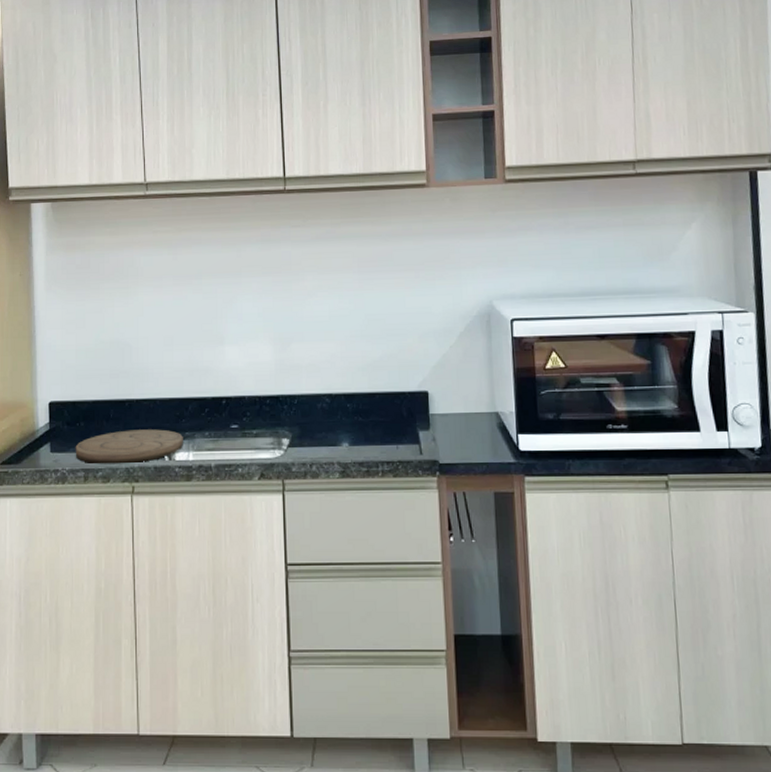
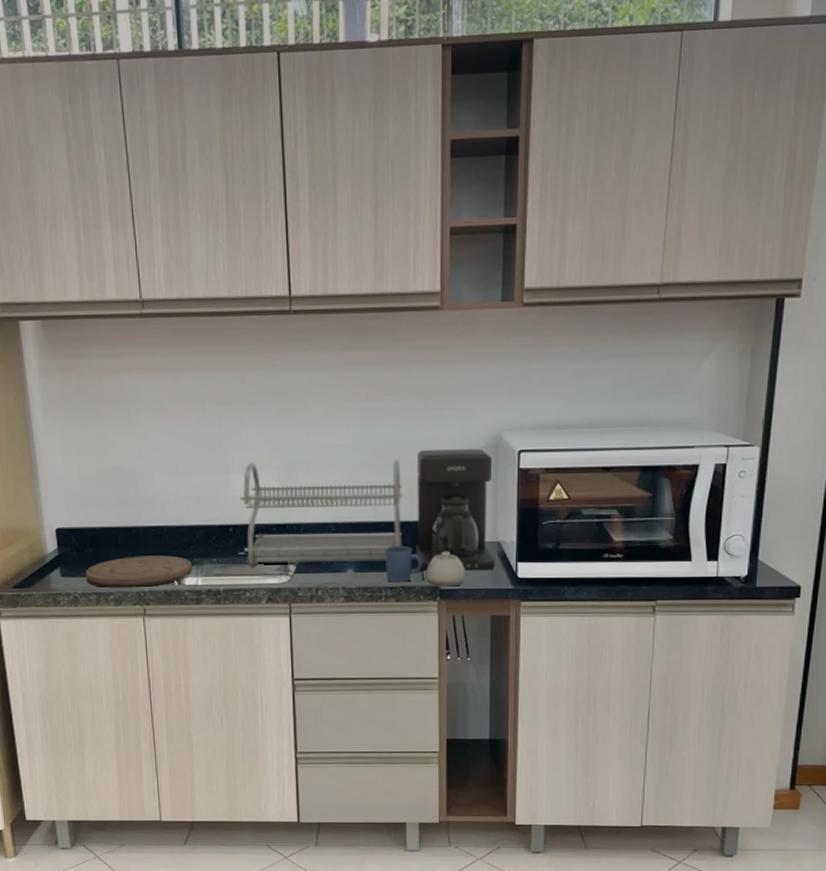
dish rack: none [234,329,399,443] -> present [240,459,403,569]
mug: none [381,417,420,458] -> present [385,545,423,583]
coffee maker: none [409,318,495,445] -> present [415,449,495,572]
sugar bowl: none [423,423,466,461] -> present [425,551,466,587]

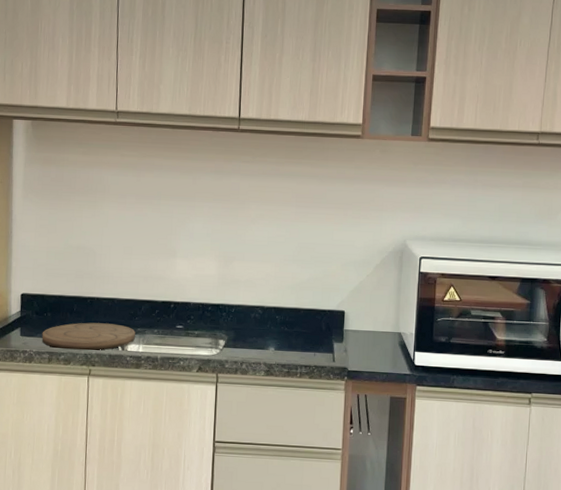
dish rack: present [240,459,403,569] -> none [181,250,321,343]
mug: present [385,545,423,583] -> none [302,329,334,363]
coffee maker: present [415,449,495,572] -> none [328,251,398,357]
sugar bowl: present [425,551,466,587] -> none [336,337,371,369]

